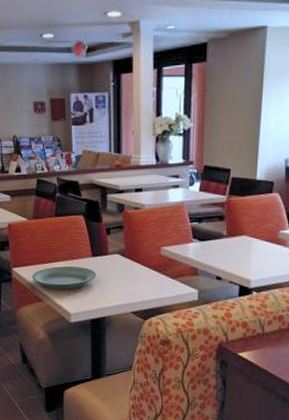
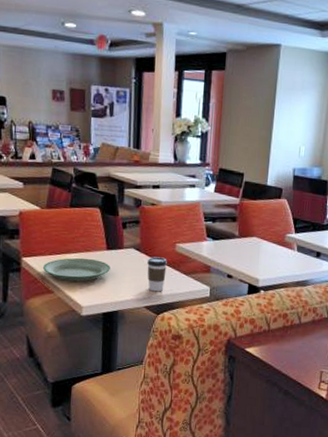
coffee cup: none [132,261,152,297] -> present [147,256,167,292]

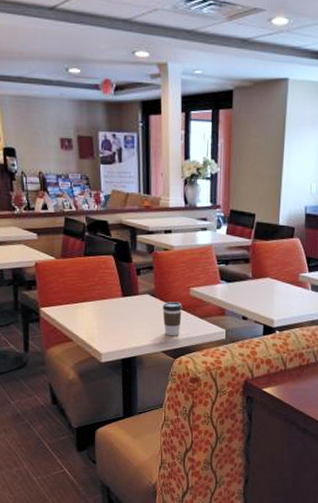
plate: present [42,258,110,282] -> none [60,305,127,329]

